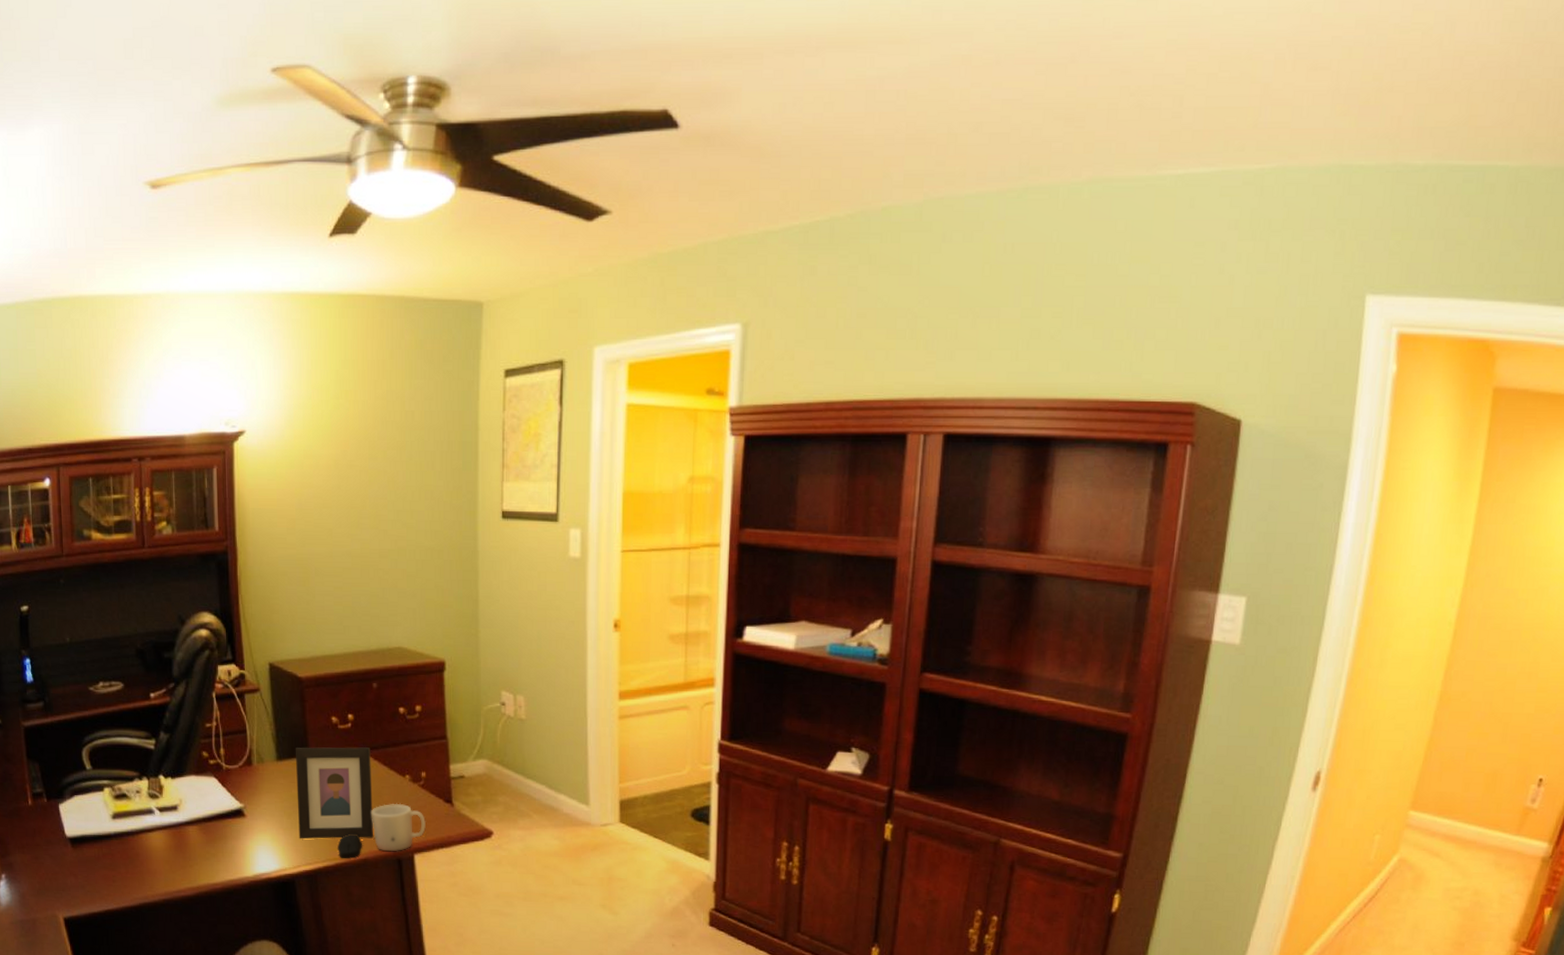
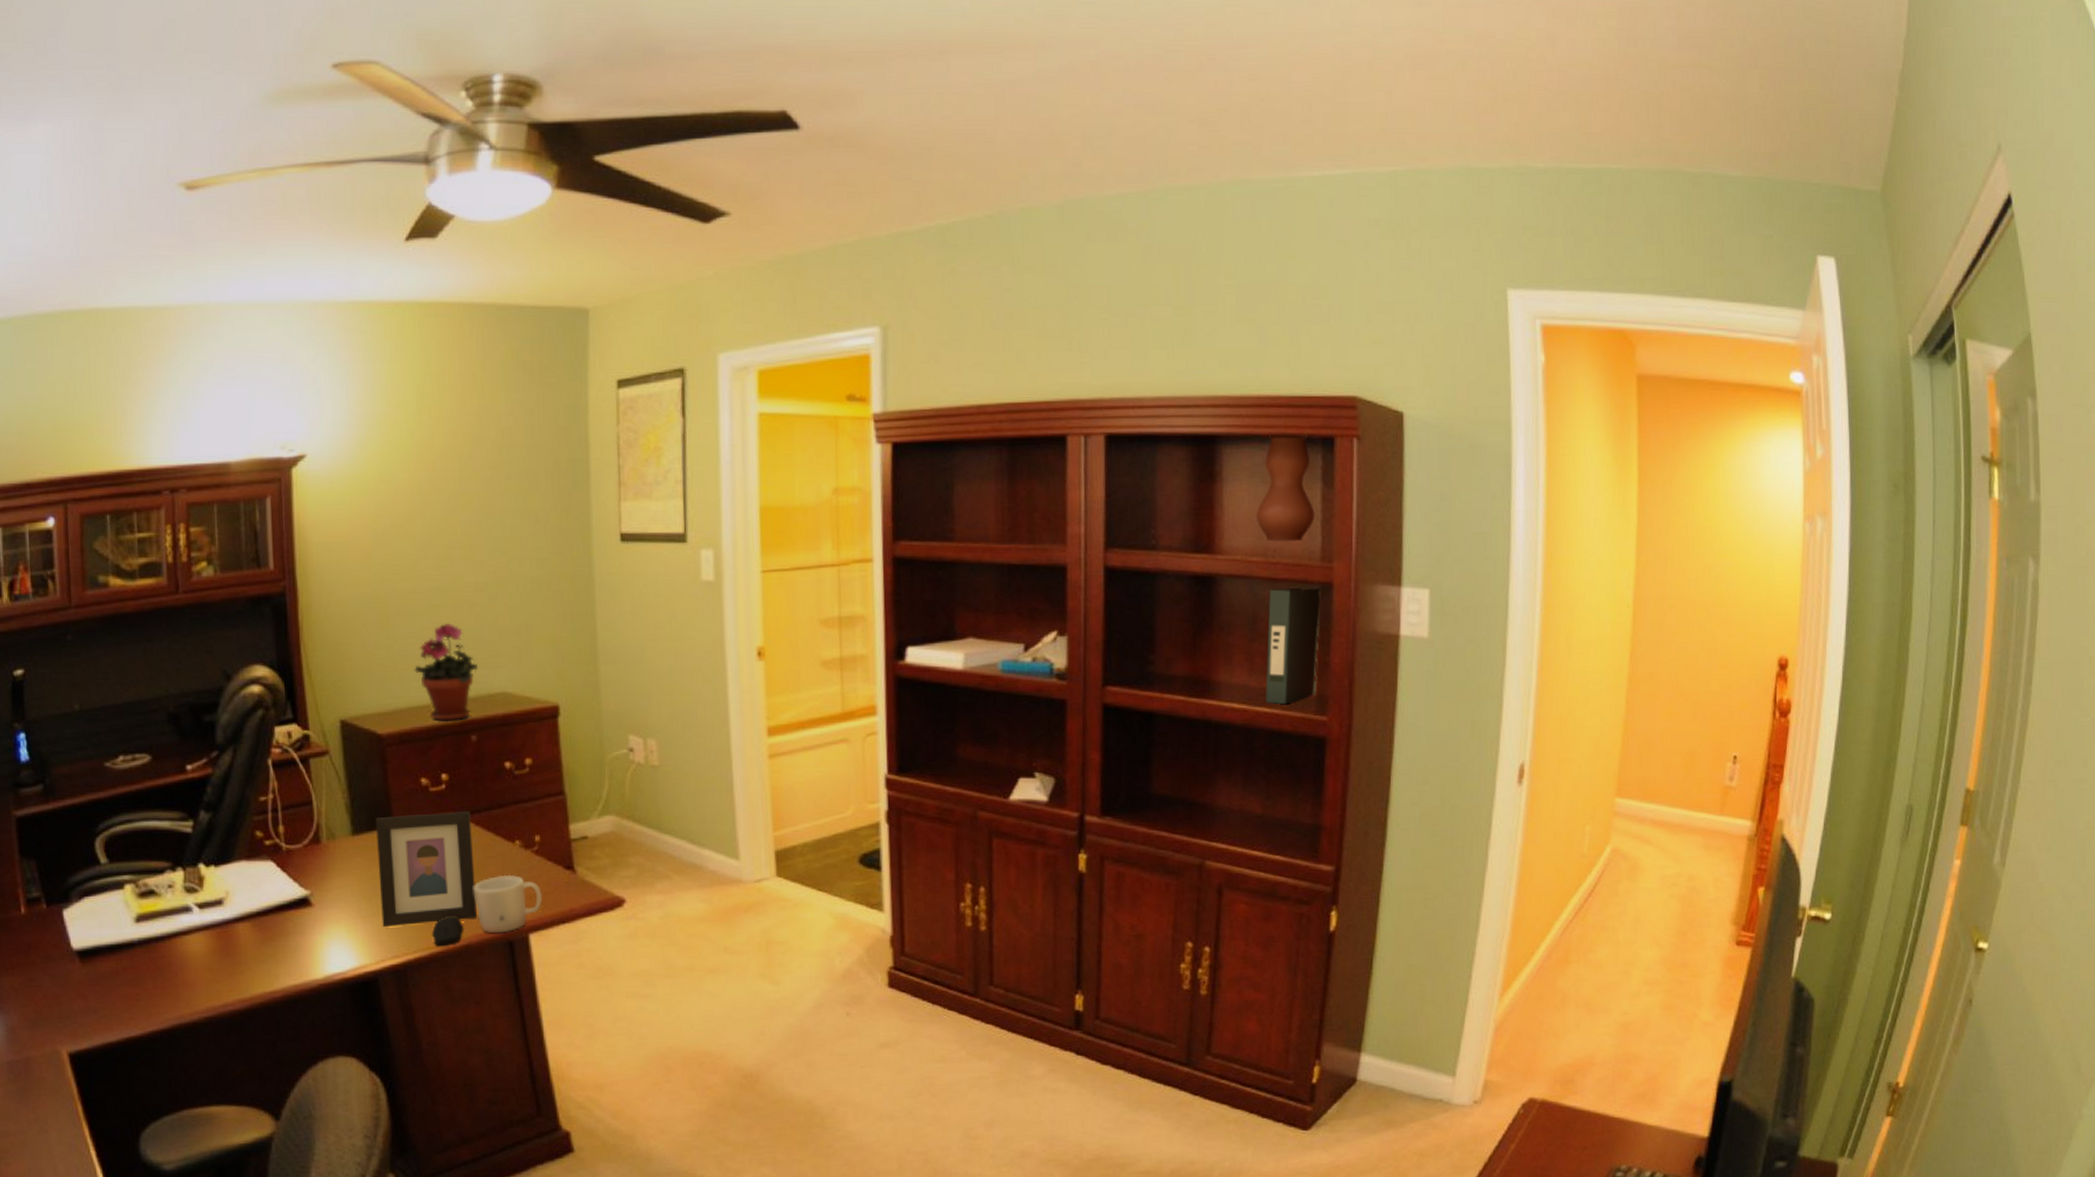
potted plant: none [328,584,380,670] -> present [414,622,478,722]
binder: none [1073,589,1138,701] -> present [1265,587,1321,705]
vase: none [1082,438,1141,545] -> present [1256,434,1315,542]

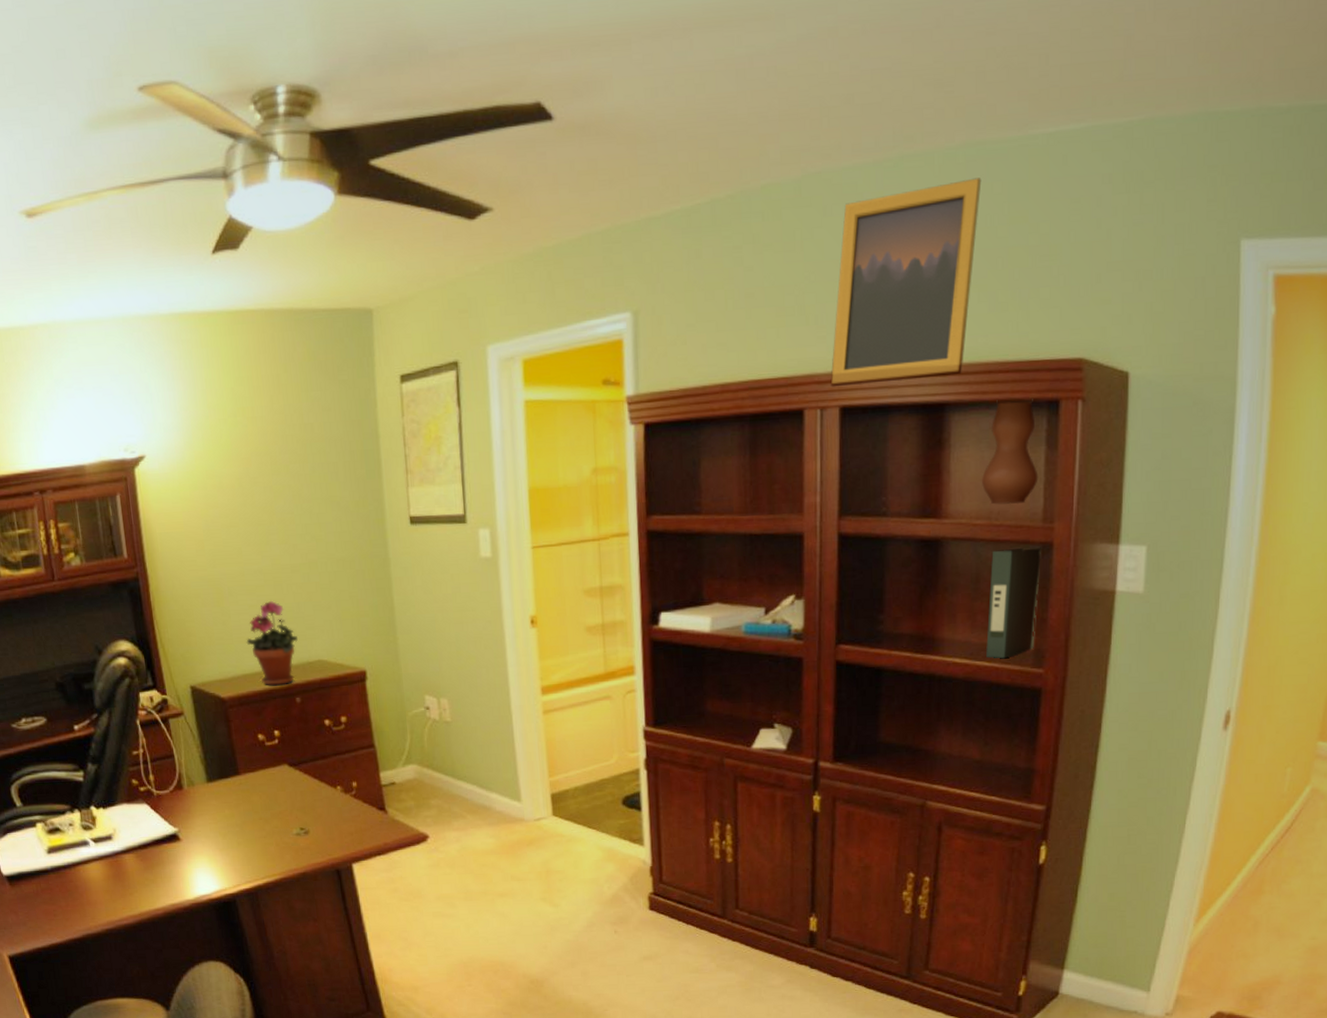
picture frame: present [376,811,478,928] -> none [225,762,311,858]
computer mouse: present [432,915,463,946] -> none [275,848,300,873]
mug: present [473,874,543,934] -> none [305,814,362,864]
picture frame: none [1094,214,1249,414] -> present [830,178,982,387]

